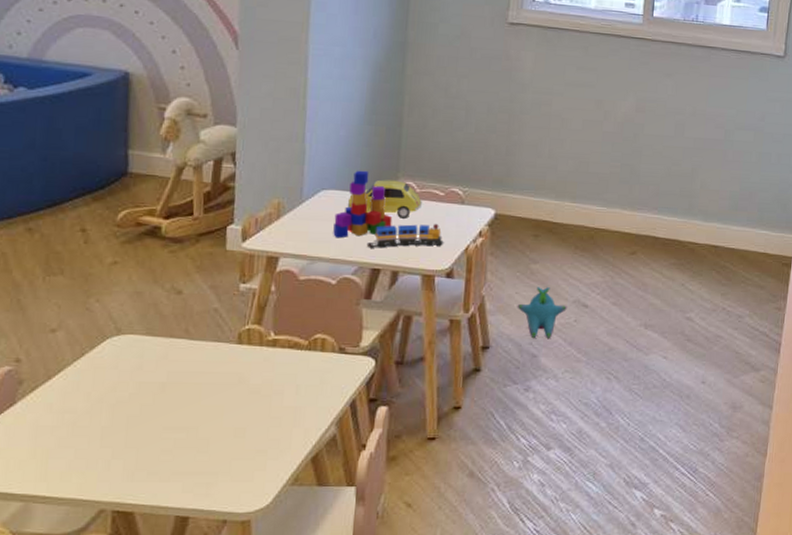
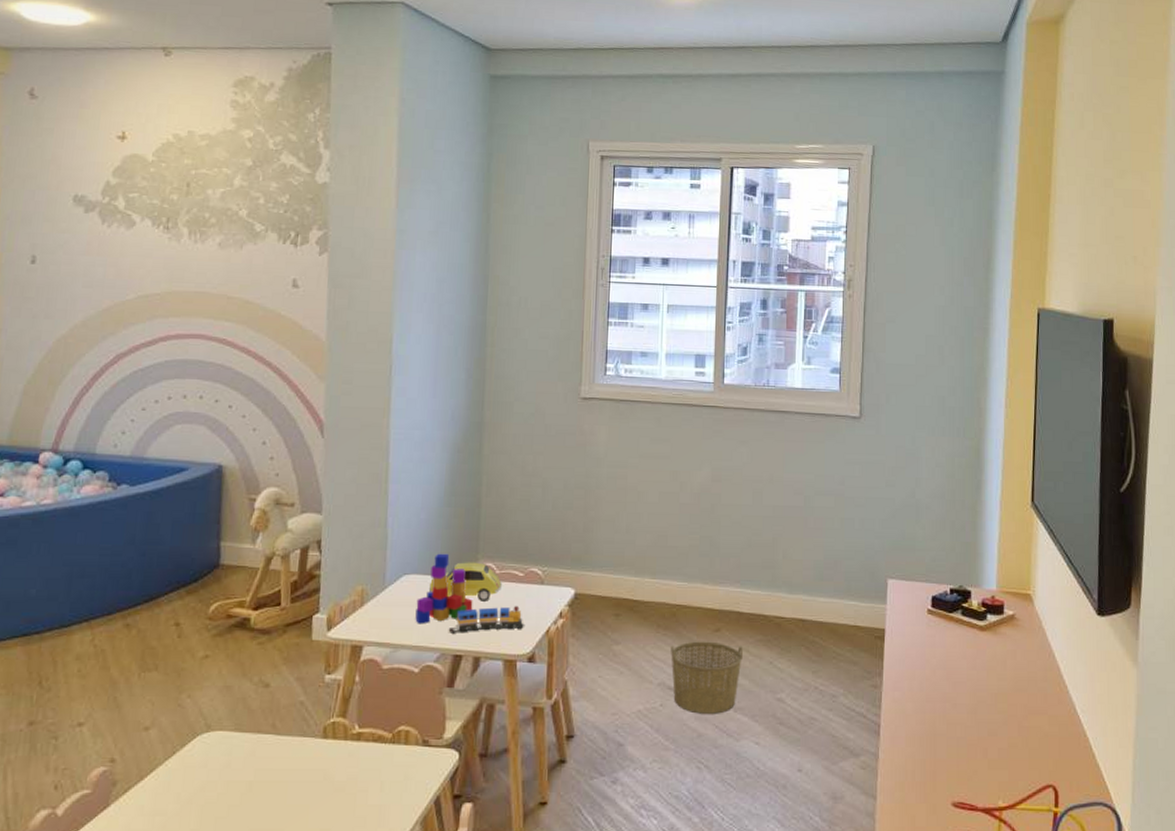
toy figurine: present [517,287,567,338] -> none [600,669,652,725]
basket: none [587,262,657,330] -> present [671,641,743,714]

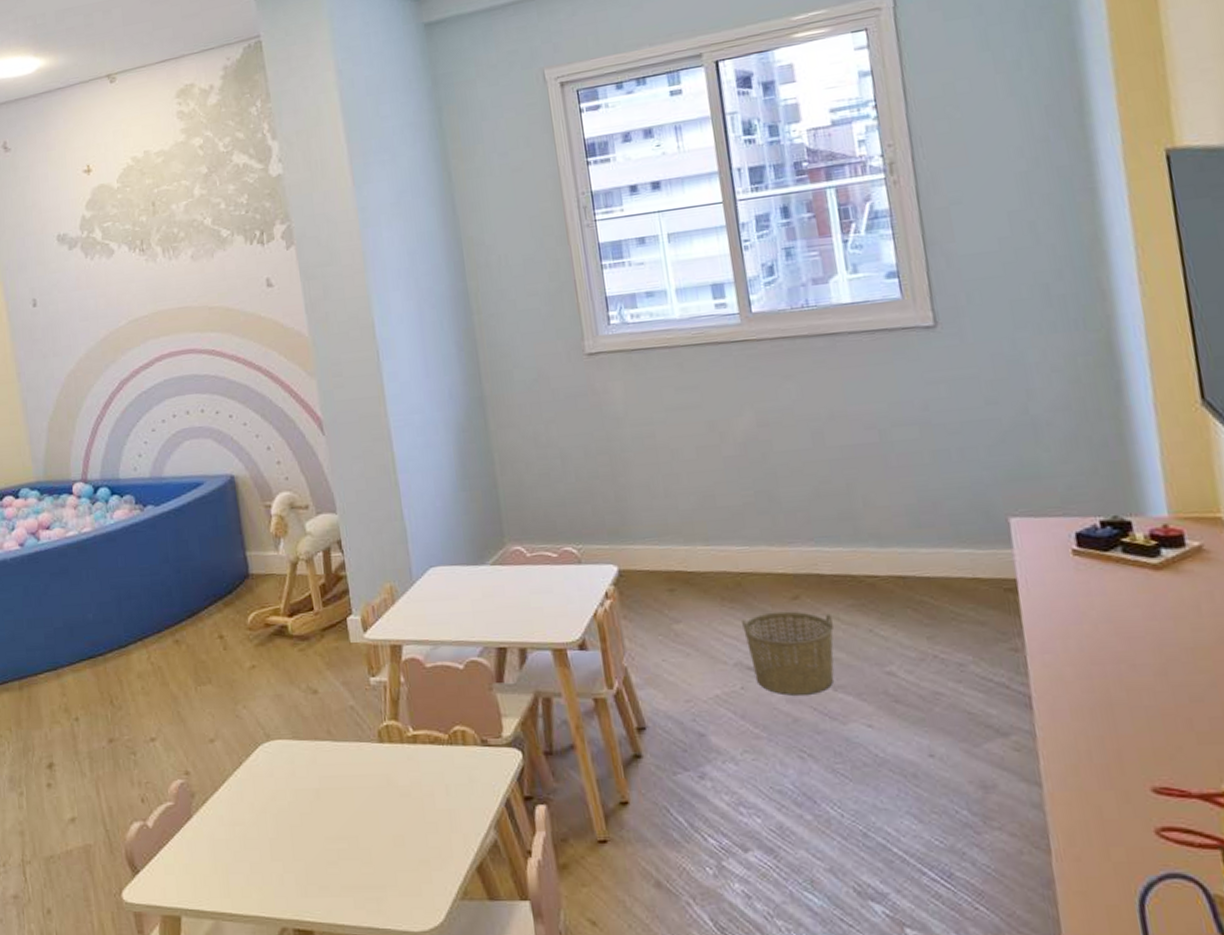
toy blocks: present [415,553,473,624] -> none [448,540,509,618]
toy car: present [428,562,502,601] -> none [458,546,536,588]
toy train: present [448,606,526,633] -> none [486,590,569,625]

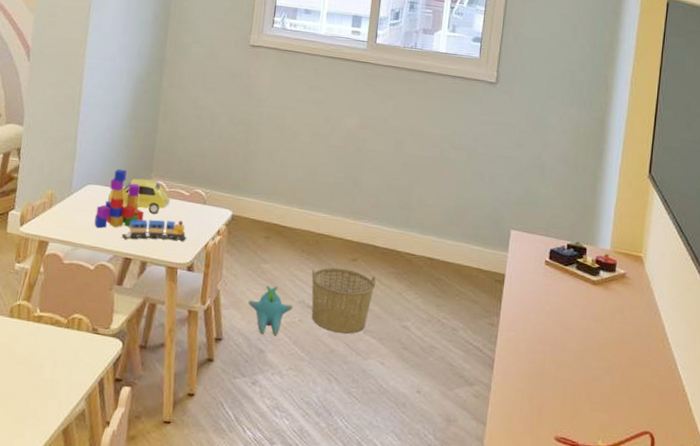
toy blocks: none [448,540,509,618] -> present [94,168,144,228]
toy car: none [458,546,536,588] -> present [107,178,170,214]
toy train: none [486,590,569,625] -> present [121,219,188,242]
toy figurine: none [667,650,729,713] -> present [248,285,293,335]

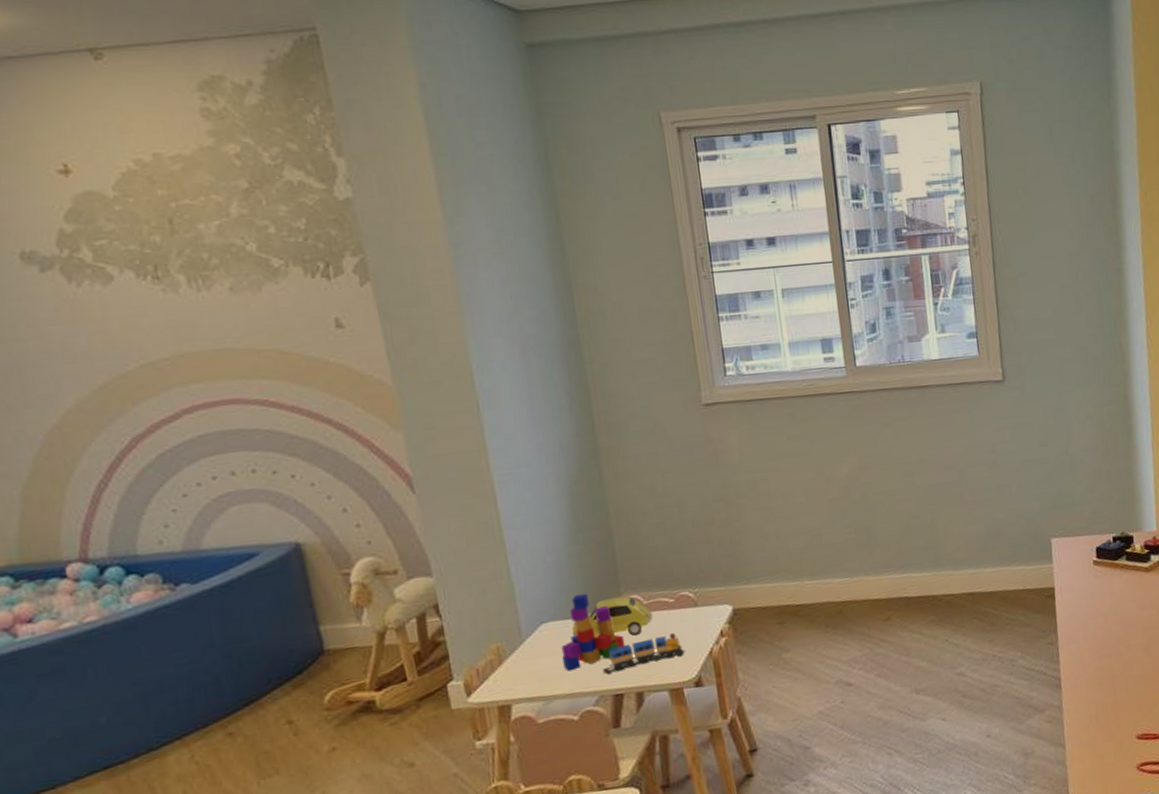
toy figurine: present [248,285,293,335] -> none [777,673,831,730]
basket: present [311,267,376,334] -> none [843,629,917,703]

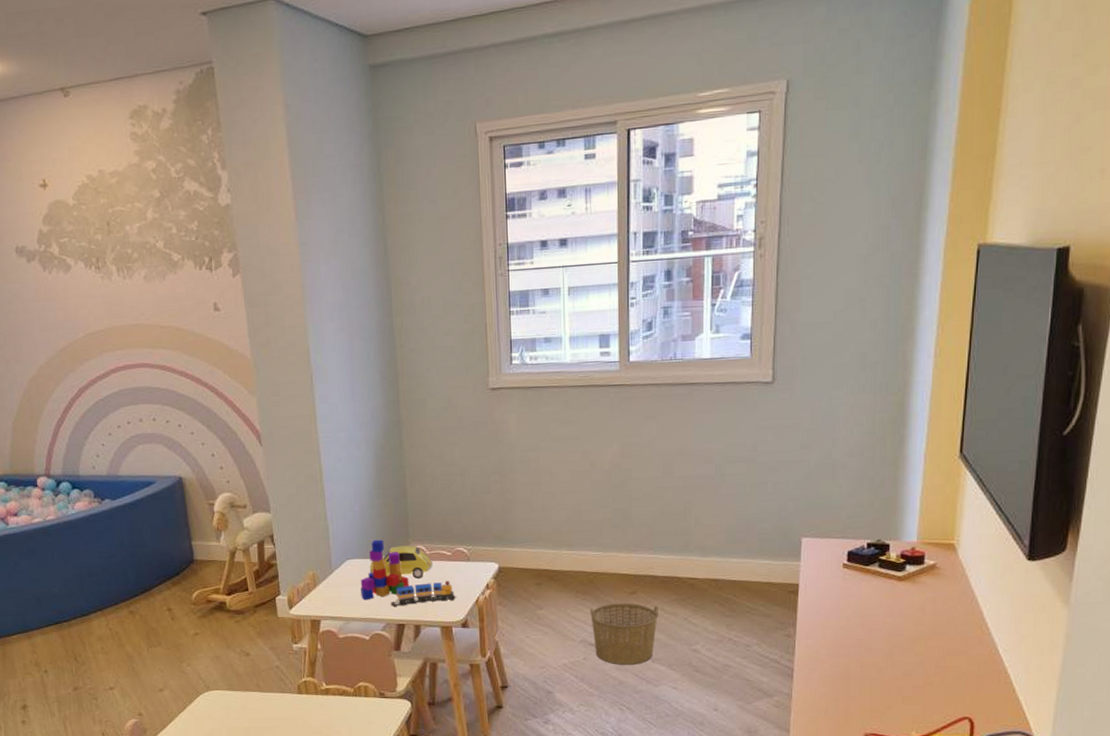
basket: none [843,629,917,703] -> present [590,603,658,665]

